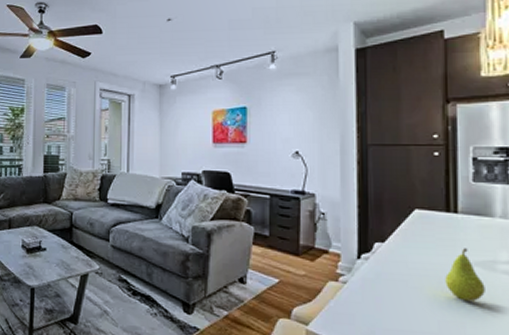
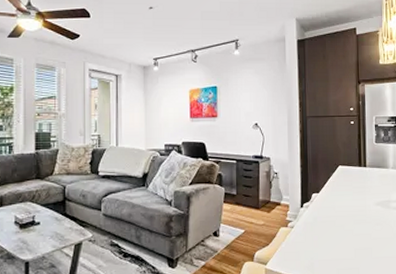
fruit: present [445,248,485,301] -> none [359,193,384,232]

